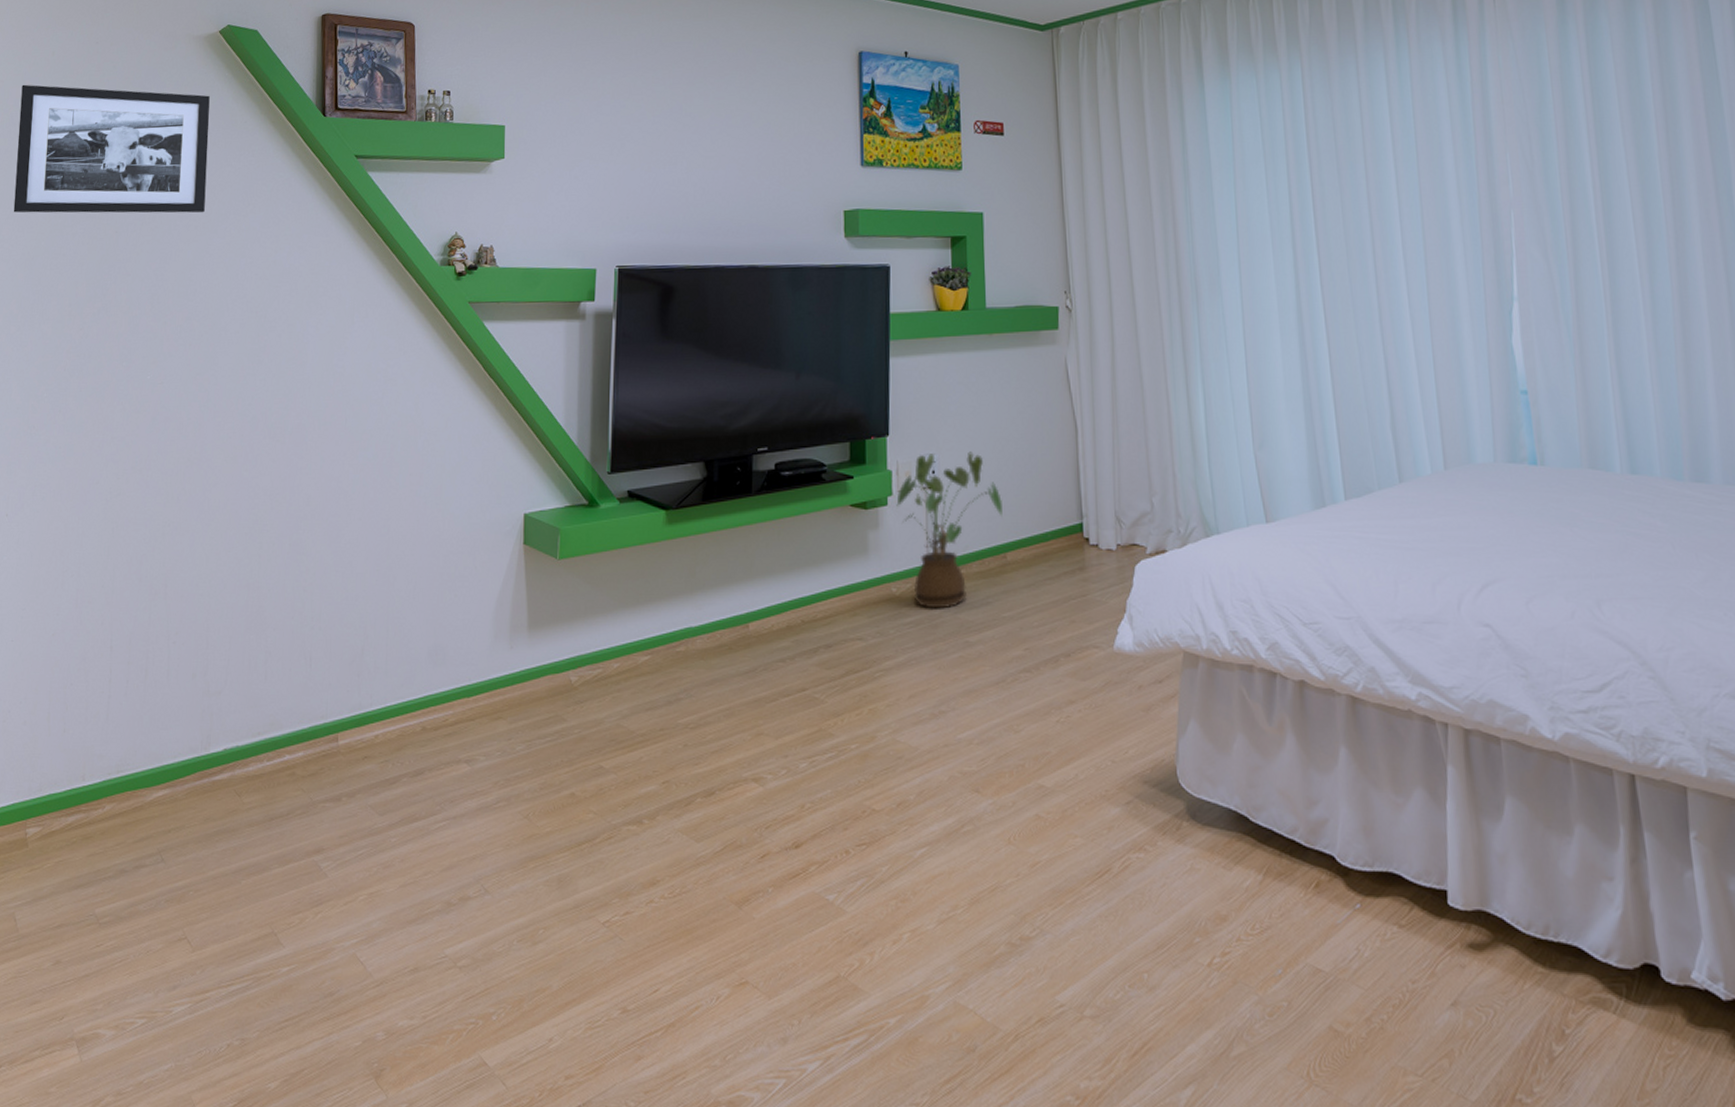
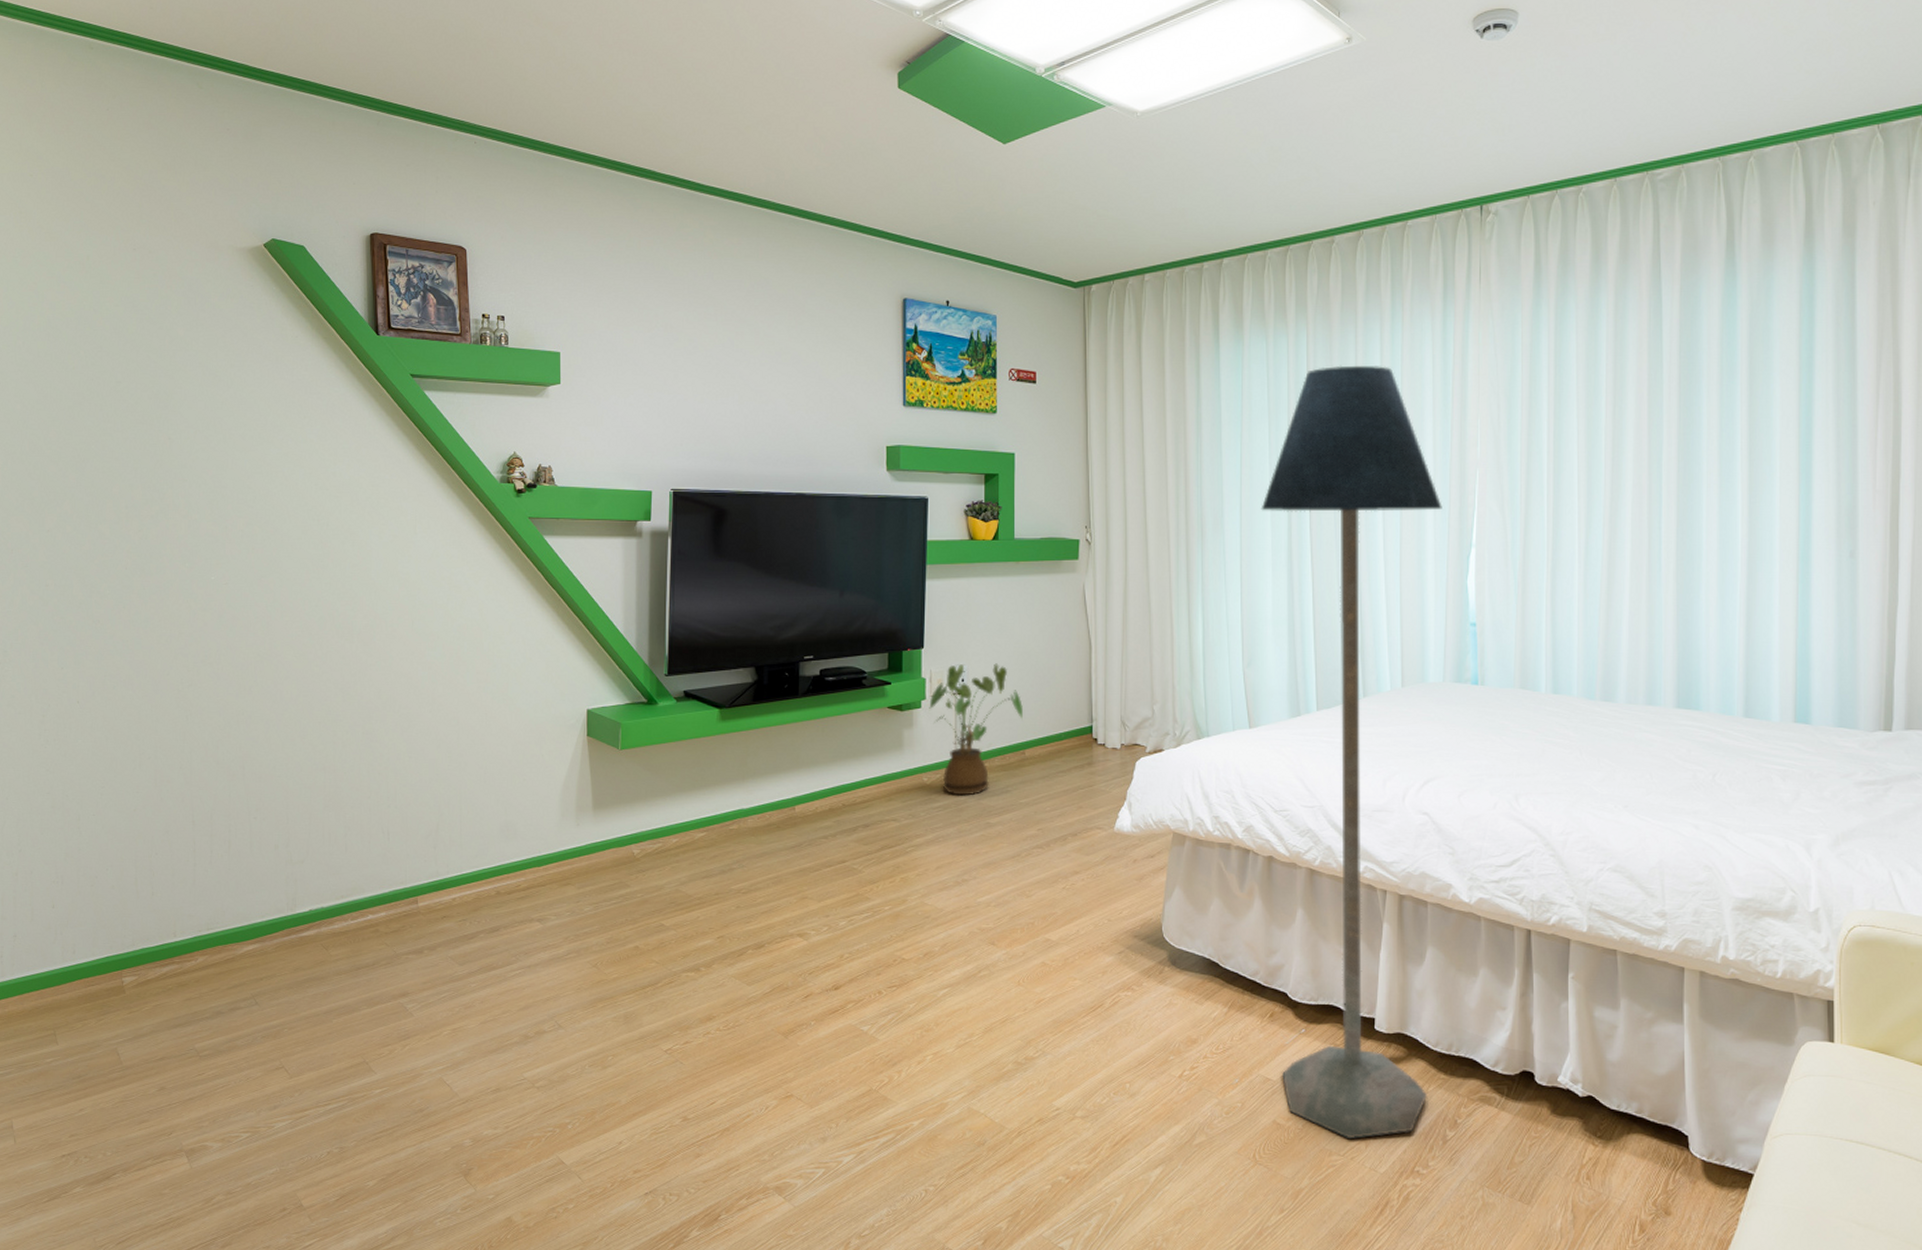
picture frame: present [13,84,210,213] -> none [57,287,260,424]
floor lamp: none [1262,98,1523,1053] -> present [1261,365,1442,1139]

